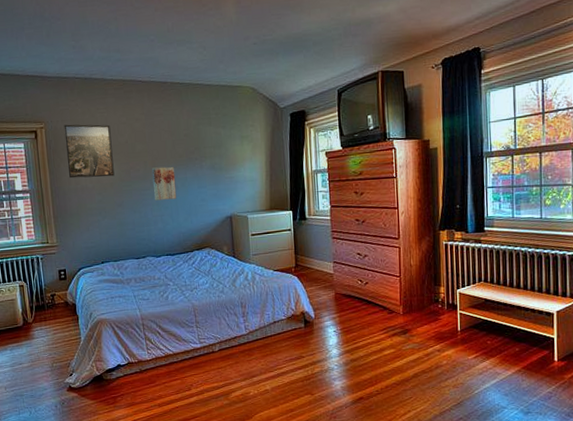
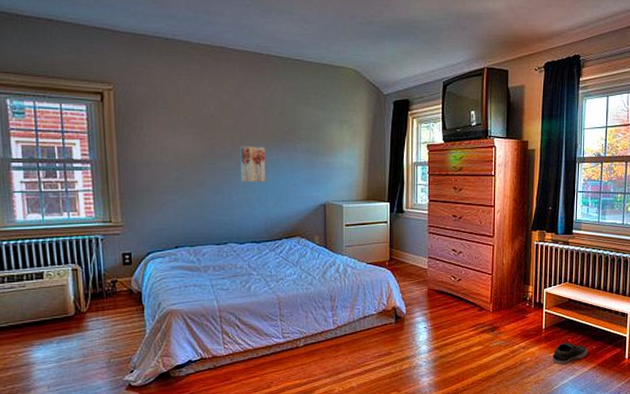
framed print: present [64,124,115,179] -> none [137,88,196,152]
shoe: none [471,344,510,368] -> present [553,342,588,365]

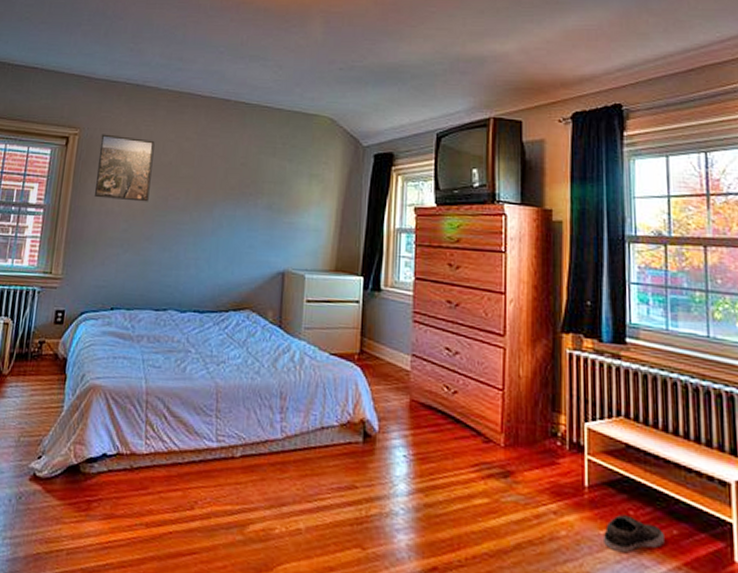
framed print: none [137,88,196,152] -> present [93,134,155,202]
wall art: present [239,146,267,182] -> none [190,198,223,241]

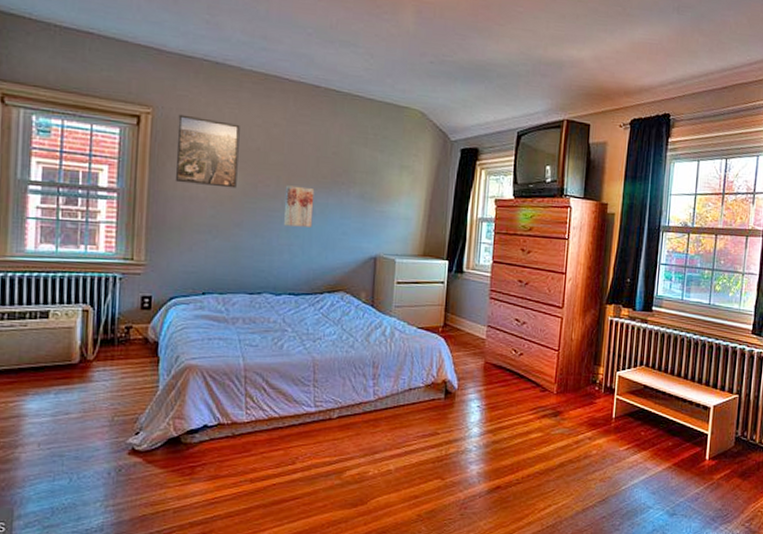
wall art: none [190,198,223,241] -> present [283,185,315,228]
shoe: present [604,514,665,554] -> none [622,435,663,462]

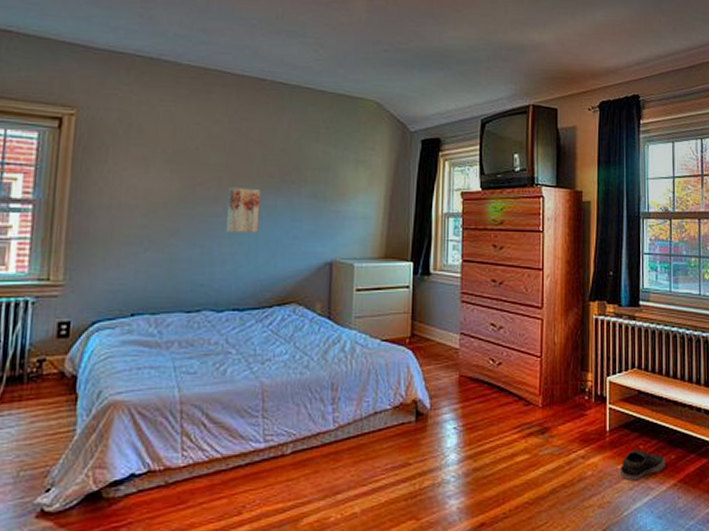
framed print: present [175,114,240,189] -> none [100,114,177,193]
shoe: none [622,435,663,462] -> present [620,449,665,481]

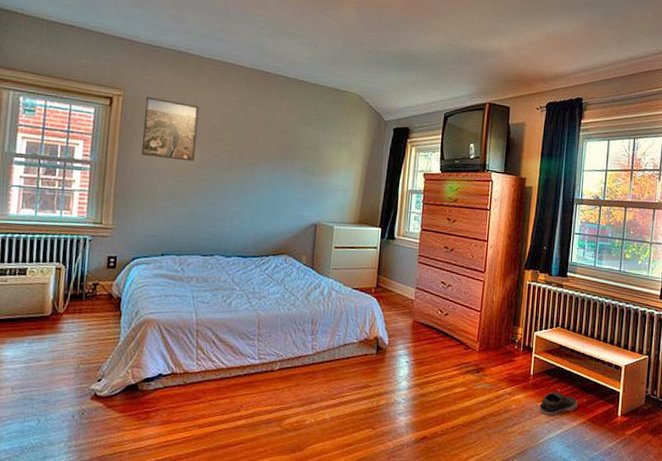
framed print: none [100,114,177,193] -> present [140,96,199,162]
wall art: present [225,187,261,233] -> none [234,159,263,197]

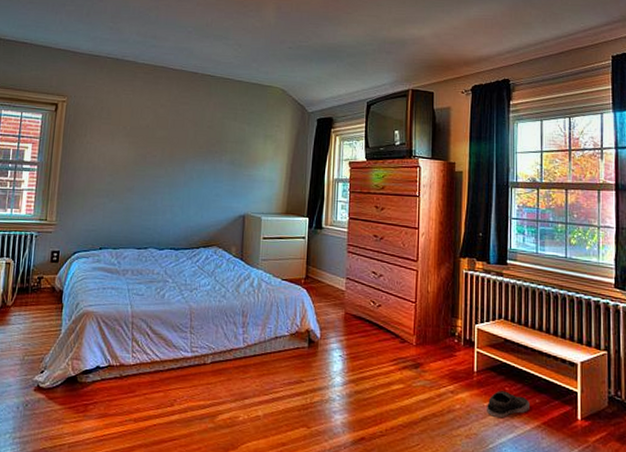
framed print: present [140,96,199,162] -> none [81,101,134,159]

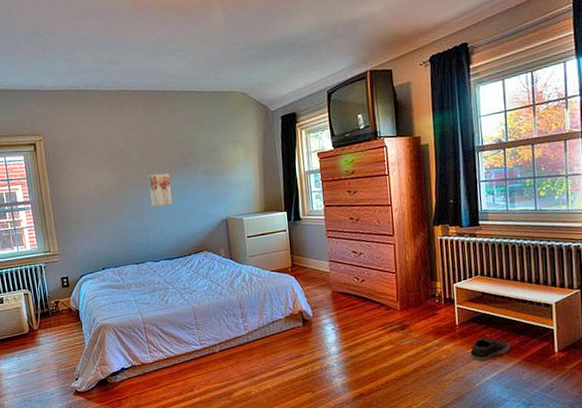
wall art: none [166,155,193,191] -> present [147,173,173,207]

